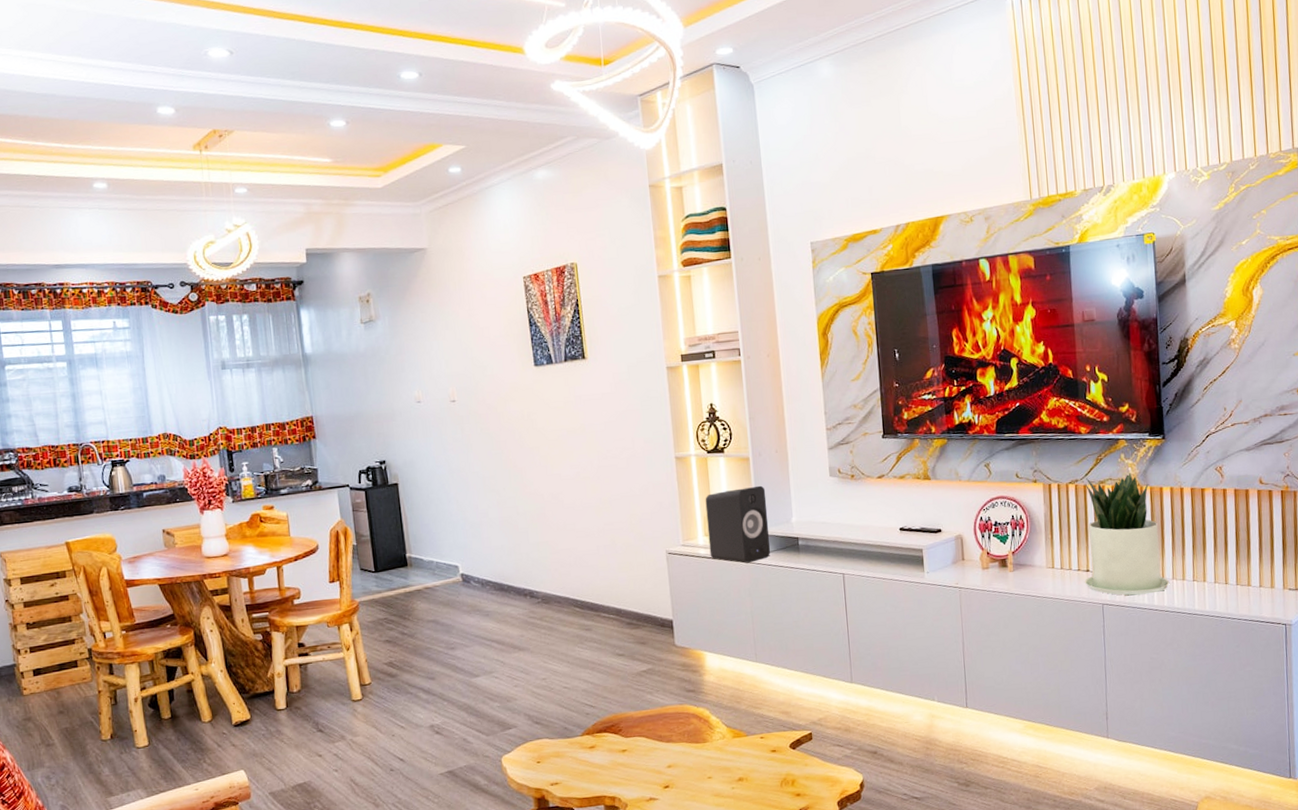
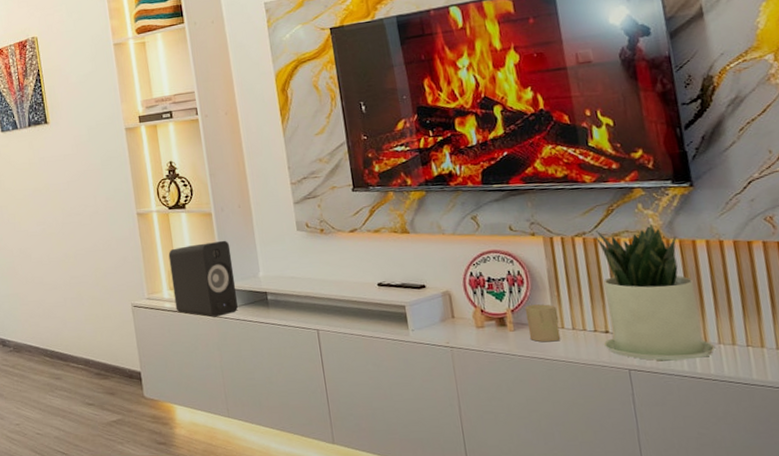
candle: none [1023,546,1051,581] -> present [524,304,561,343]

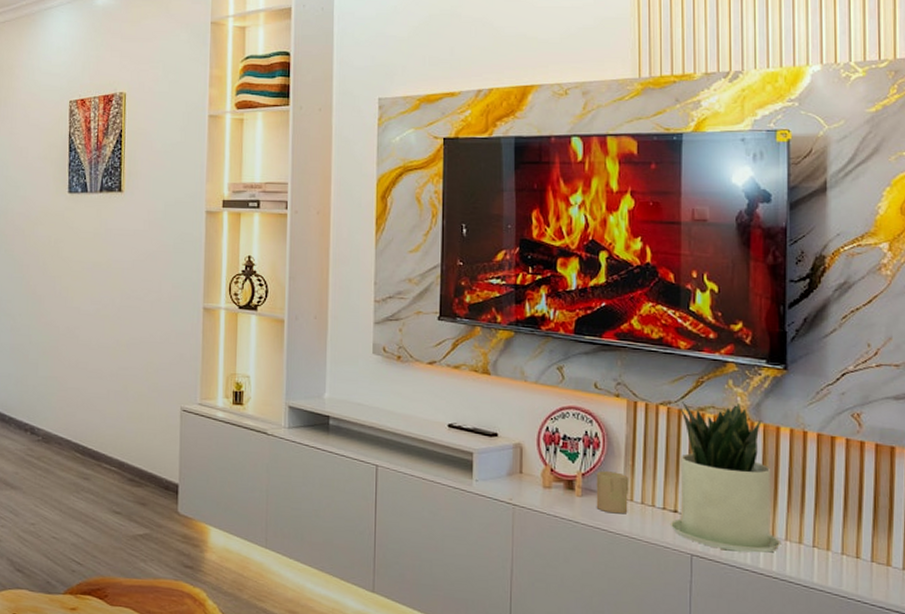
speaker: present [168,240,239,317] -> none [228,352,298,436]

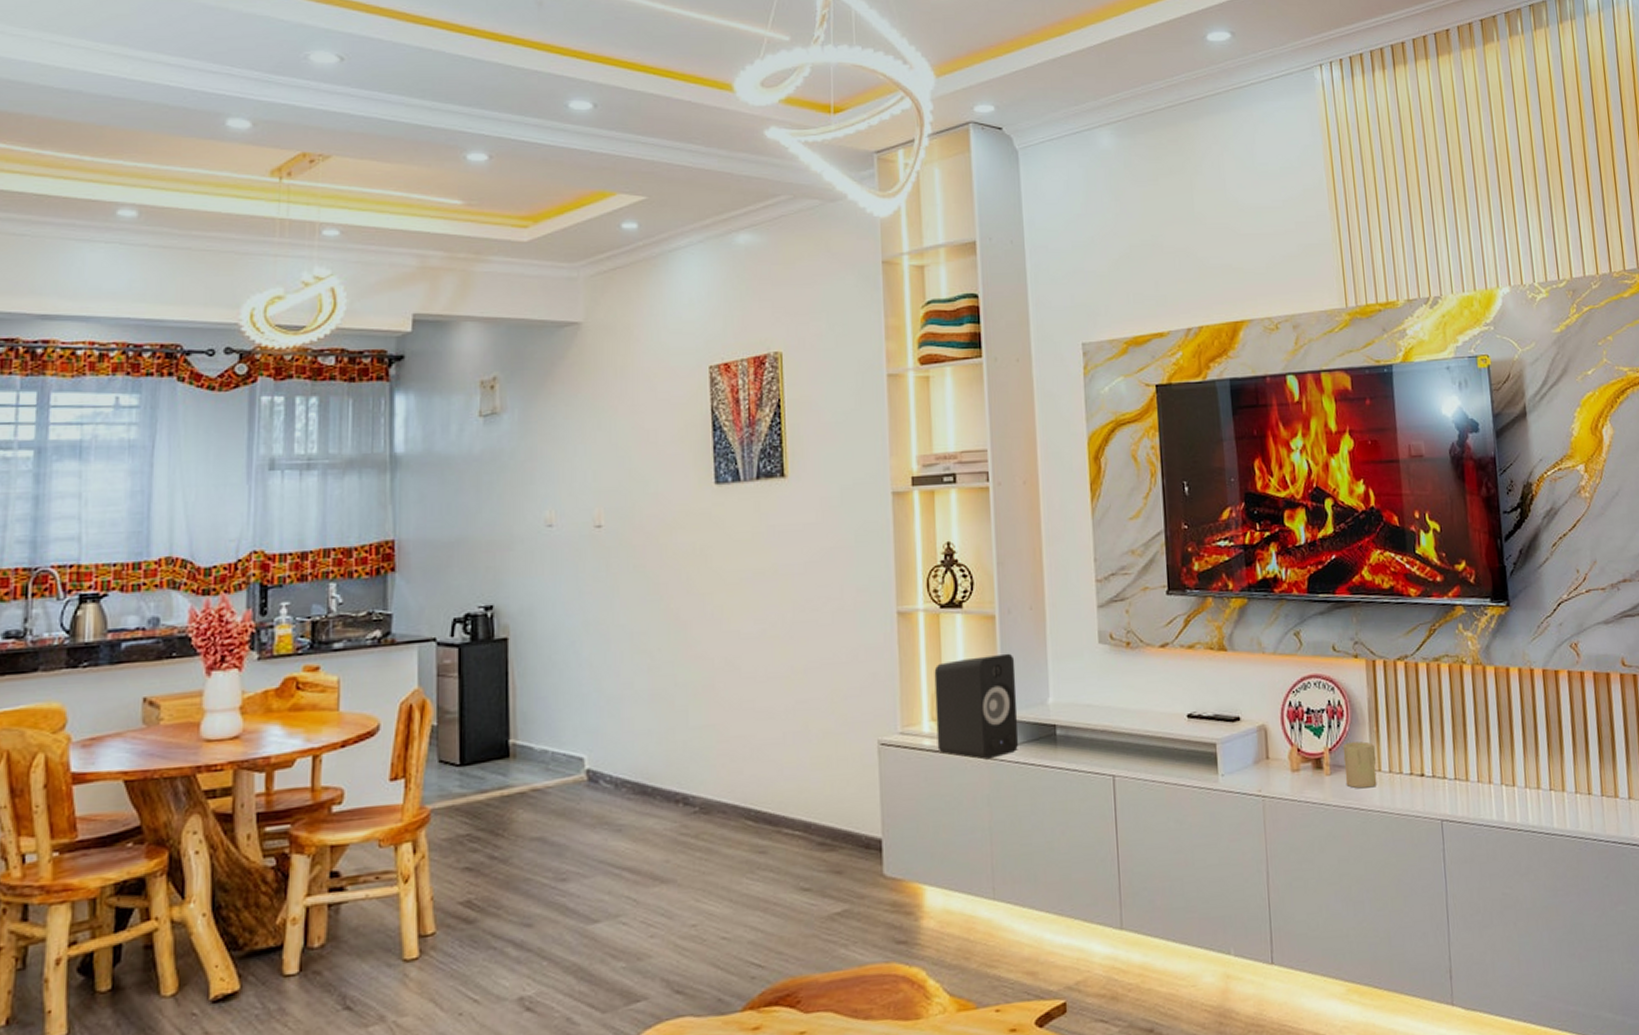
speaker: none [228,352,298,436] -> present [934,653,1019,760]
planter: present [670,400,782,553] -> none [1416,648,1522,809]

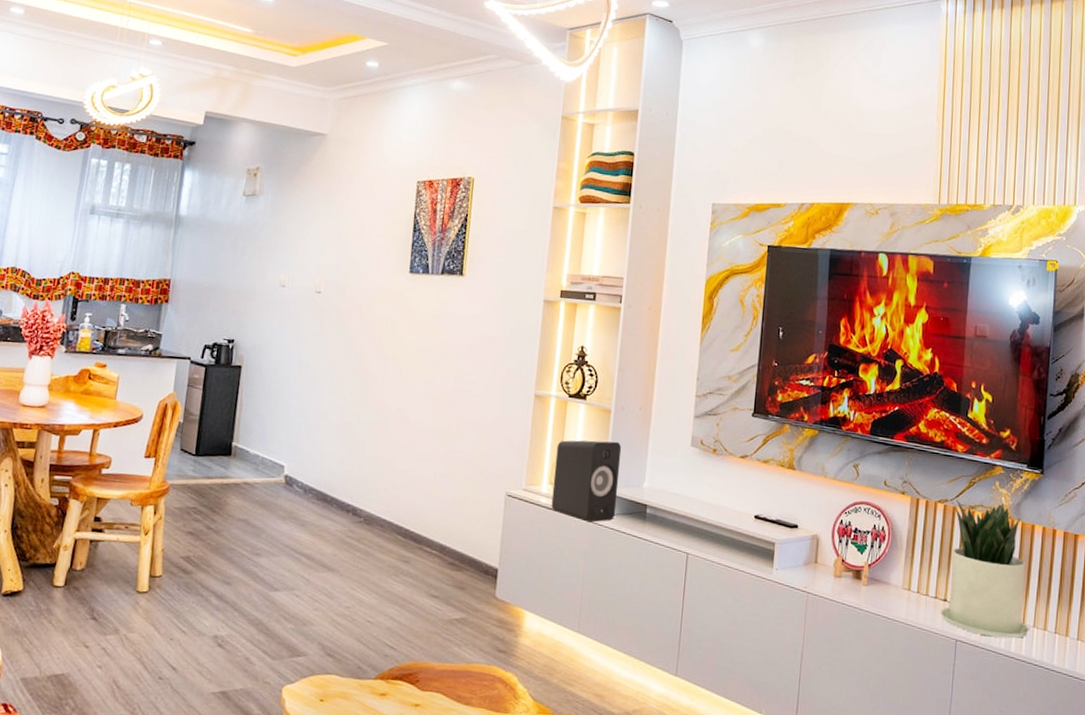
candle: present [1342,741,1377,789] -> none [878,562,909,602]
planter: none [1416,648,1522,809] -> present [940,499,1030,639]

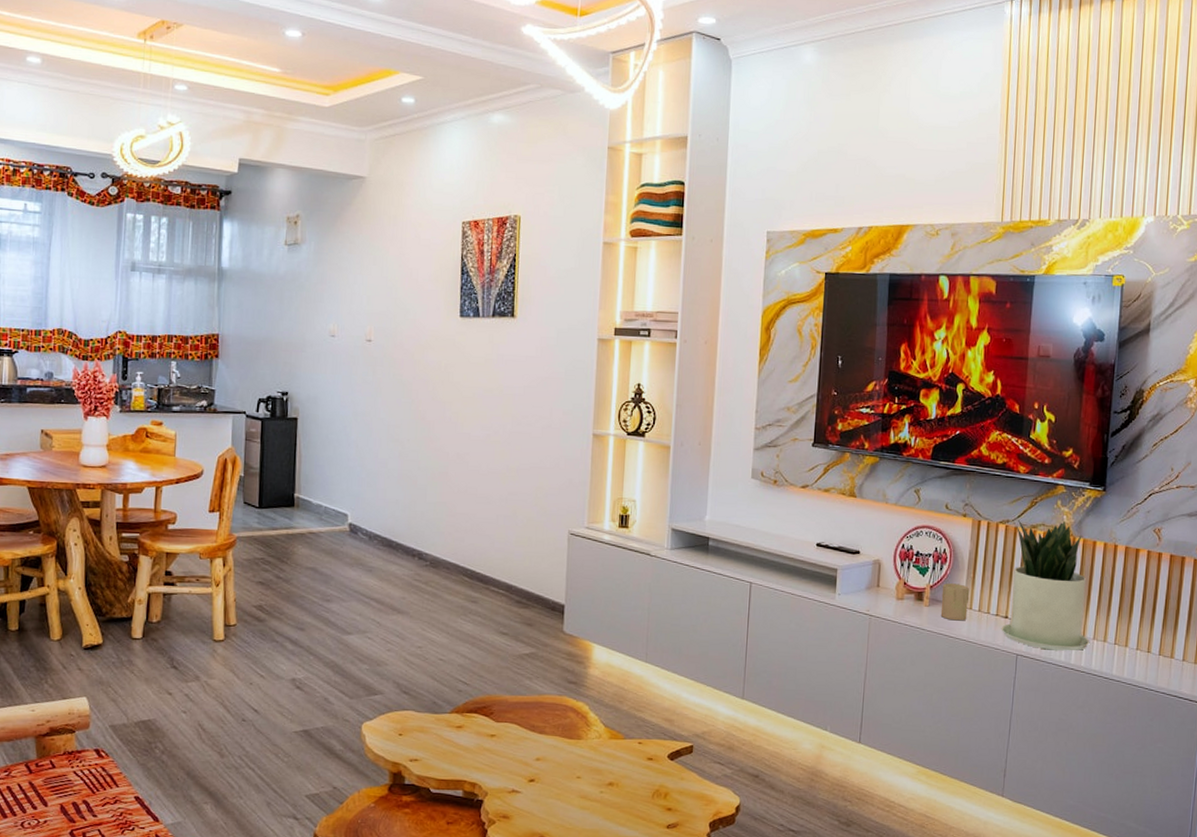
speaker: present [551,440,622,523] -> none [614,477,682,557]
candle: none [878,562,909,602] -> present [940,583,970,621]

